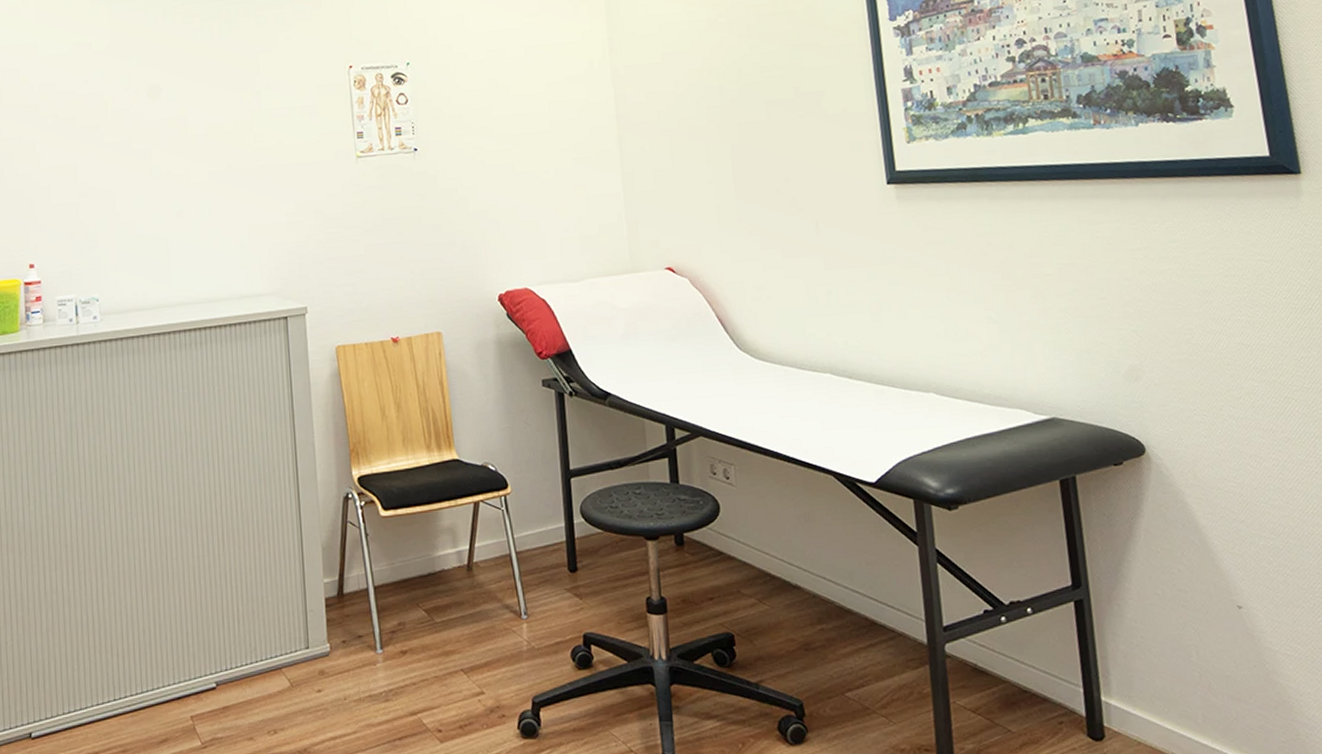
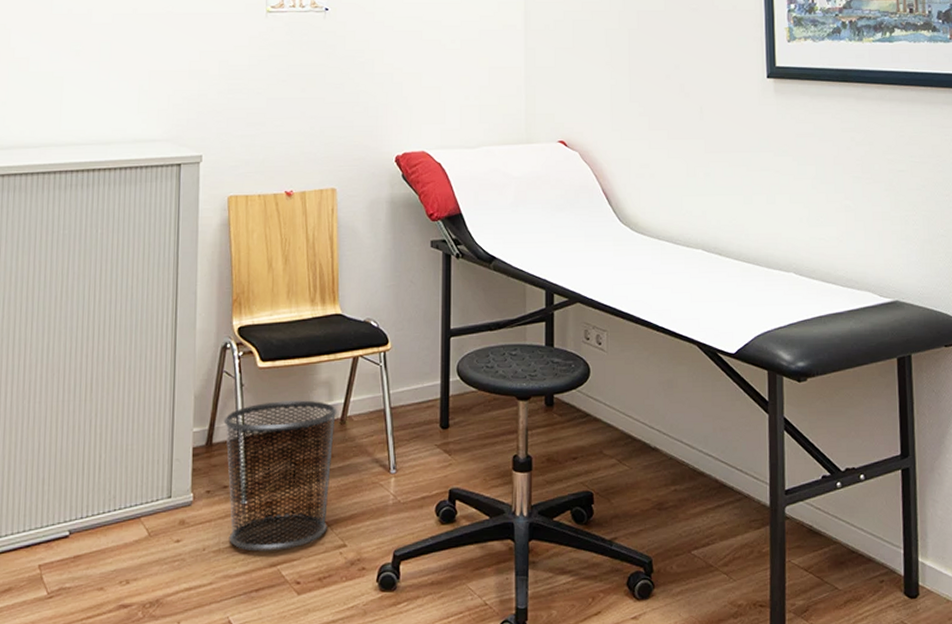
waste bin: none [352,547,464,700] -> present [223,400,337,552]

